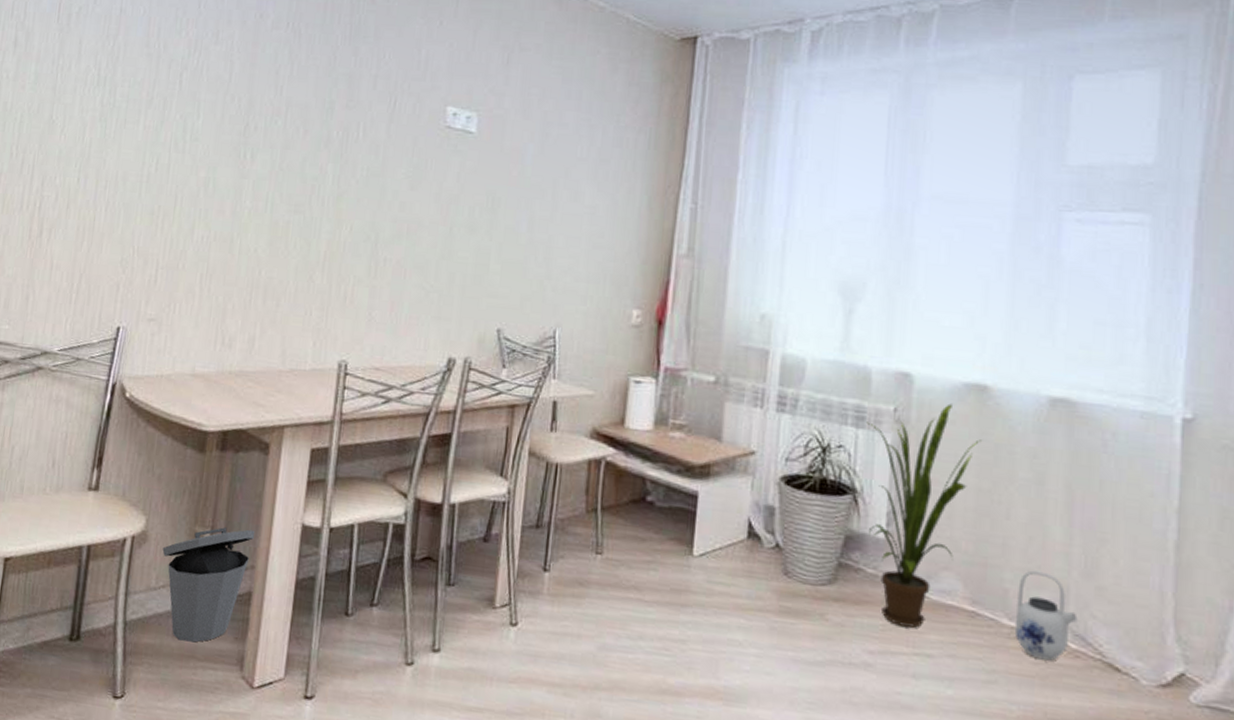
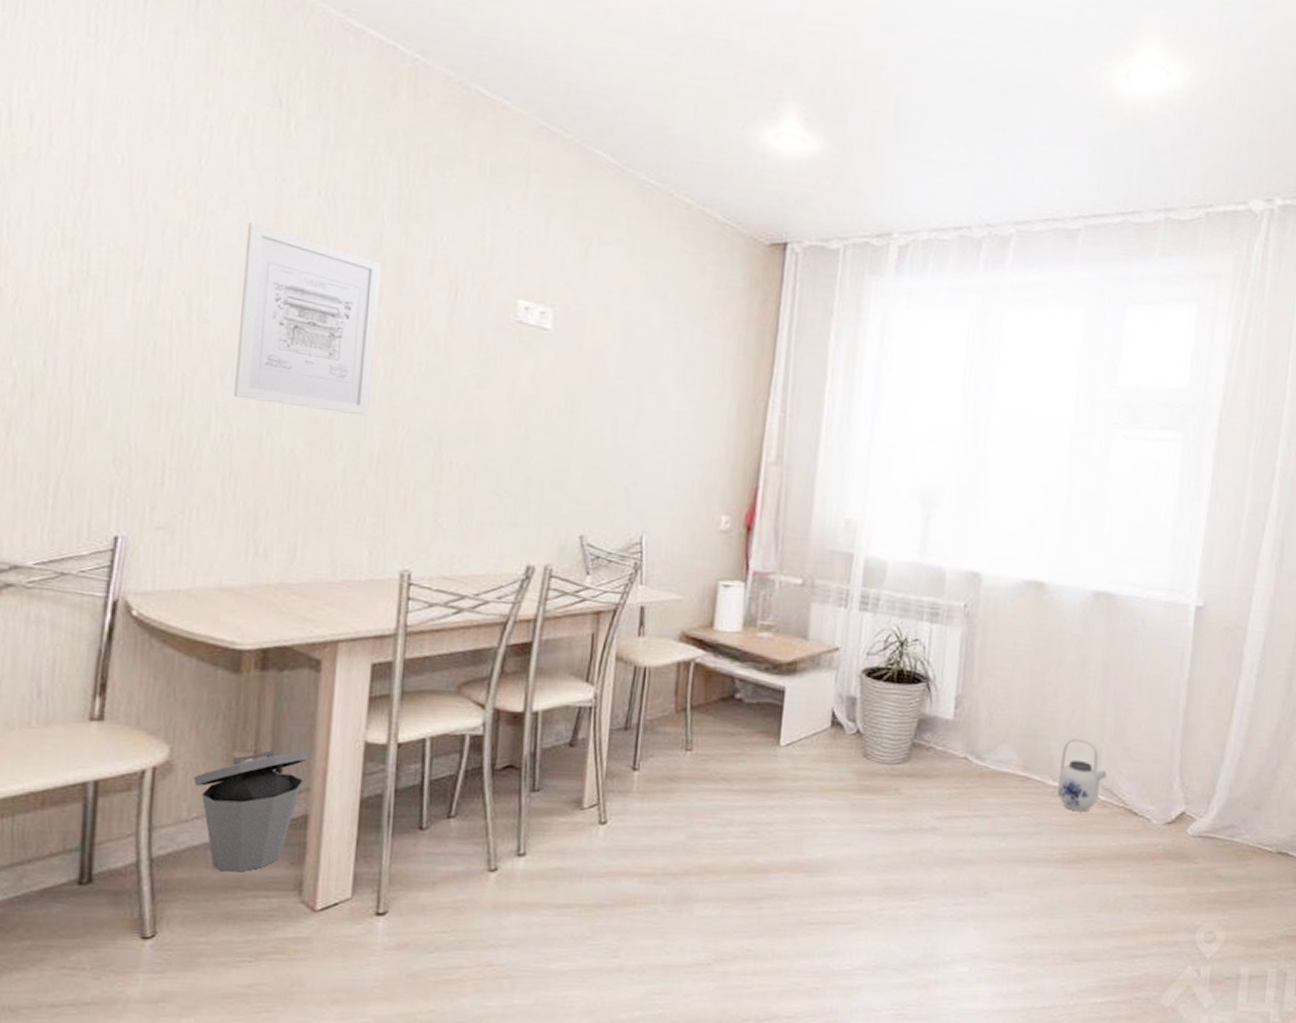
wall art: none [213,54,335,218] -> present [233,222,383,417]
house plant: present [866,403,981,628] -> none [939,599,1037,794]

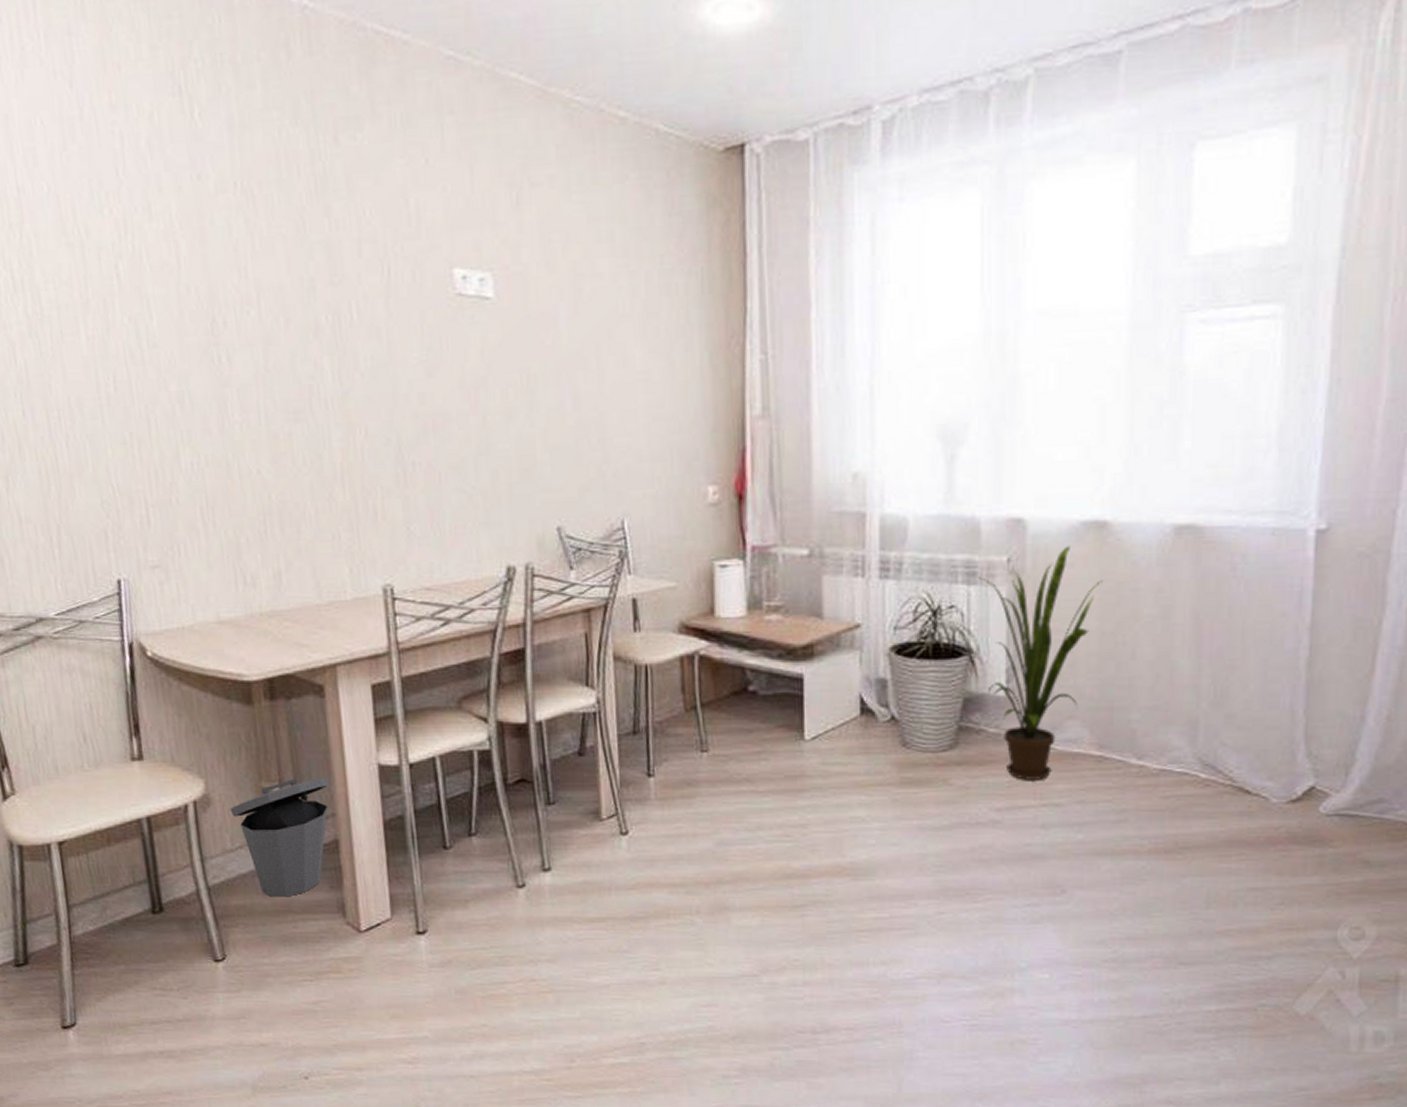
wall art: present [233,222,383,417] -> none [175,231,325,425]
house plant: none [939,599,1037,794] -> present [978,546,1103,780]
teapot: present [1057,738,1107,812] -> none [1143,707,1207,793]

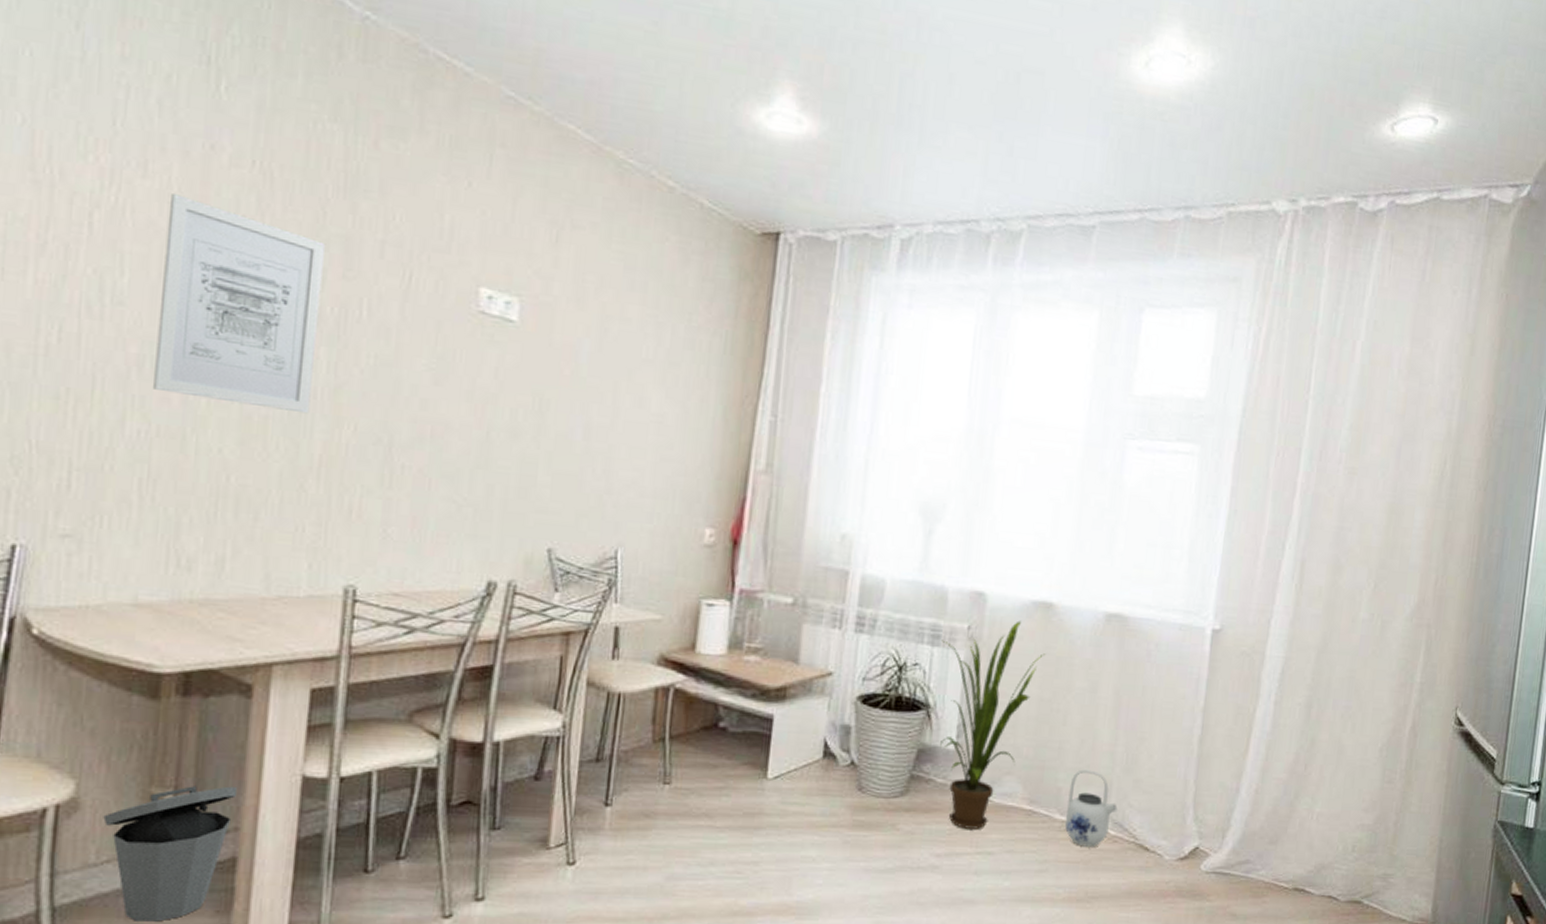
wall art: none [175,231,325,425] -> present [152,194,326,414]
teapot: none [1143,707,1207,793] -> present [1064,769,1118,847]

